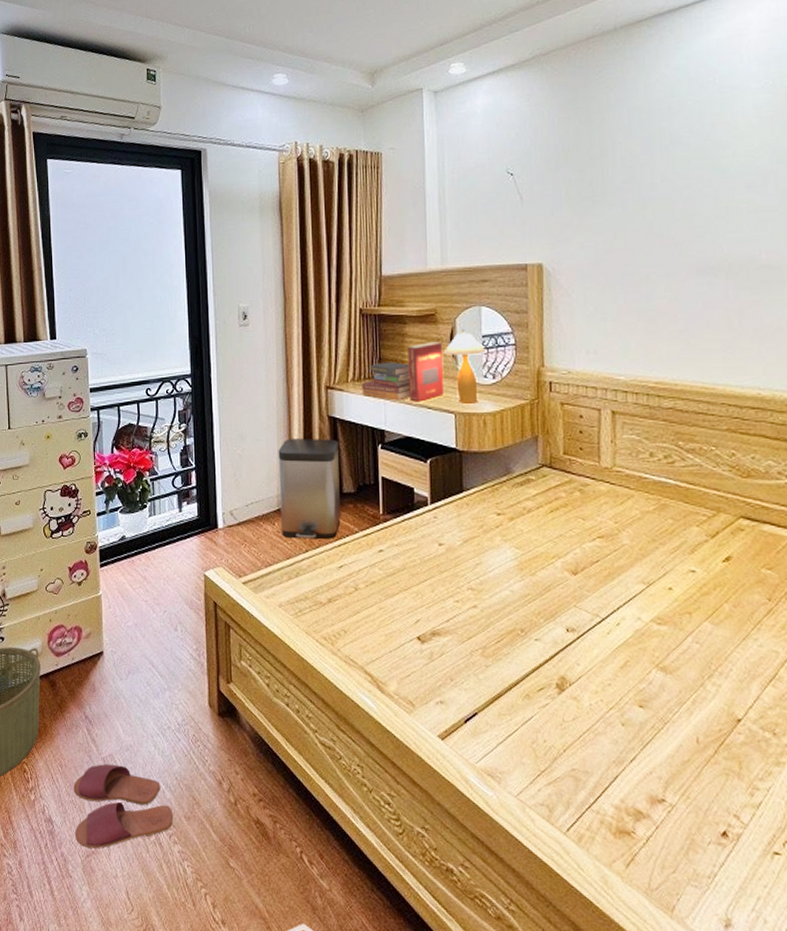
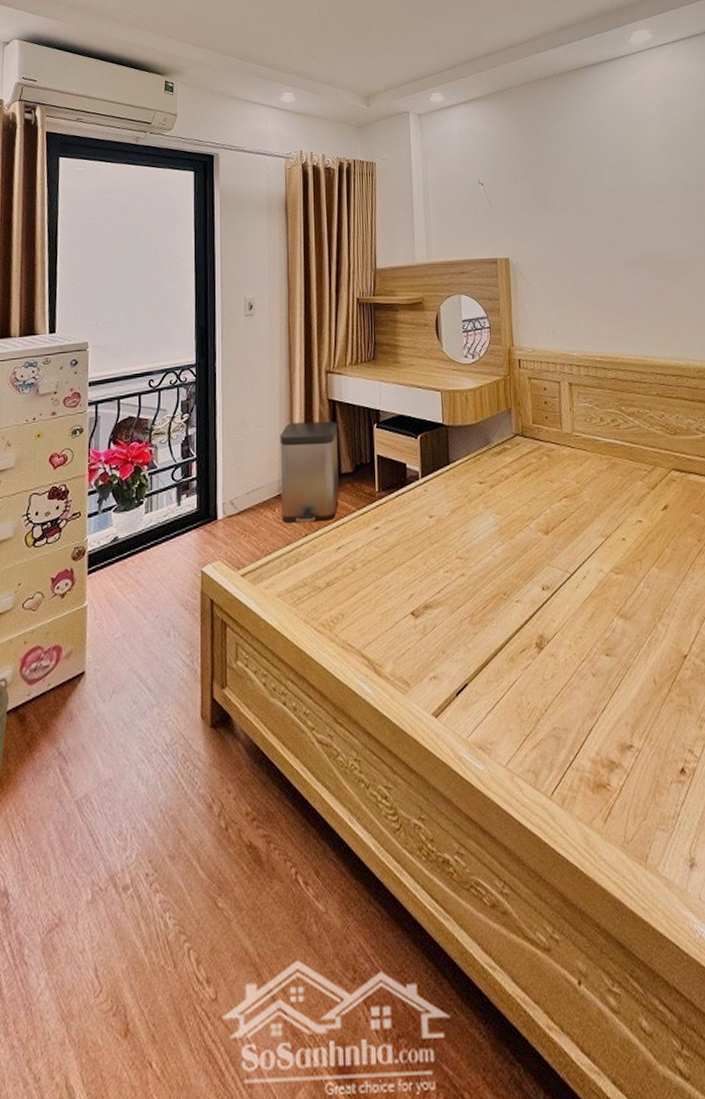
slippers: present [73,763,173,849] -> none [36,806,155,920]
books: present [361,362,411,401] -> none [358,346,403,382]
book: present [408,341,445,402] -> none [399,326,432,382]
table lamp: present [443,329,487,403] -> none [430,315,467,382]

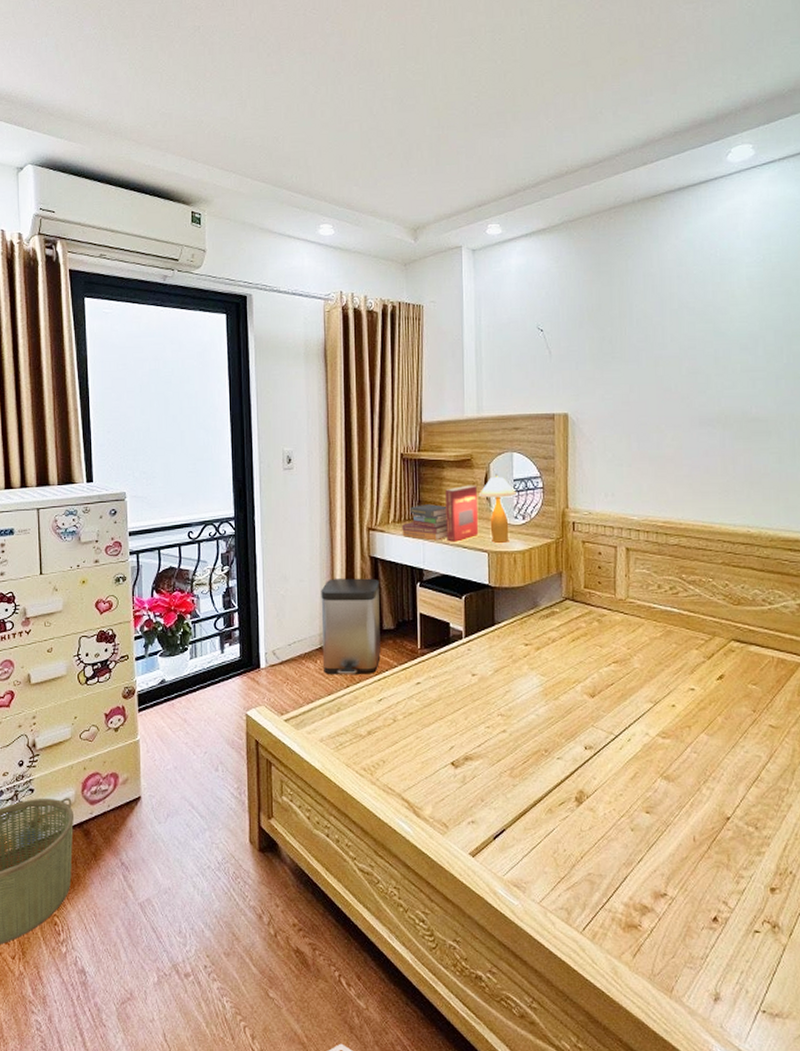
books: none [358,346,403,382] -> present [402,504,448,541]
book: none [399,326,432,382] -> present [445,485,479,542]
table lamp: none [430,315,467,382] -> present [478,473,518,543]

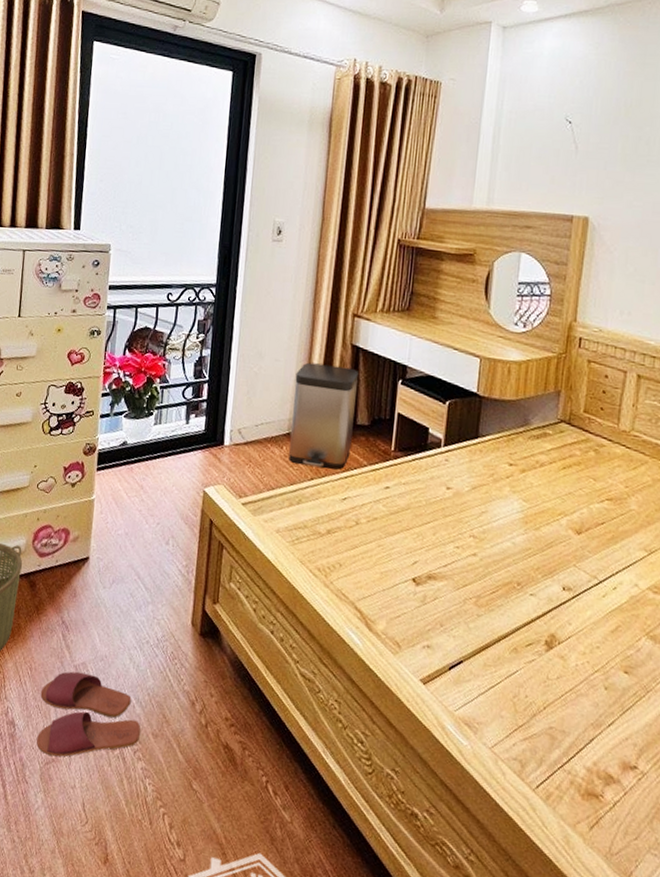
slippers: none [108,908,212,995] -> present [37,671,141,757]
books: present [402,504,448,541] -> none [389,296,441,338]
book: present [445,485,479,542] -> none [436,281,478,342]
table lamp: present [478,473,518,543] -> none [477,273,522,350]

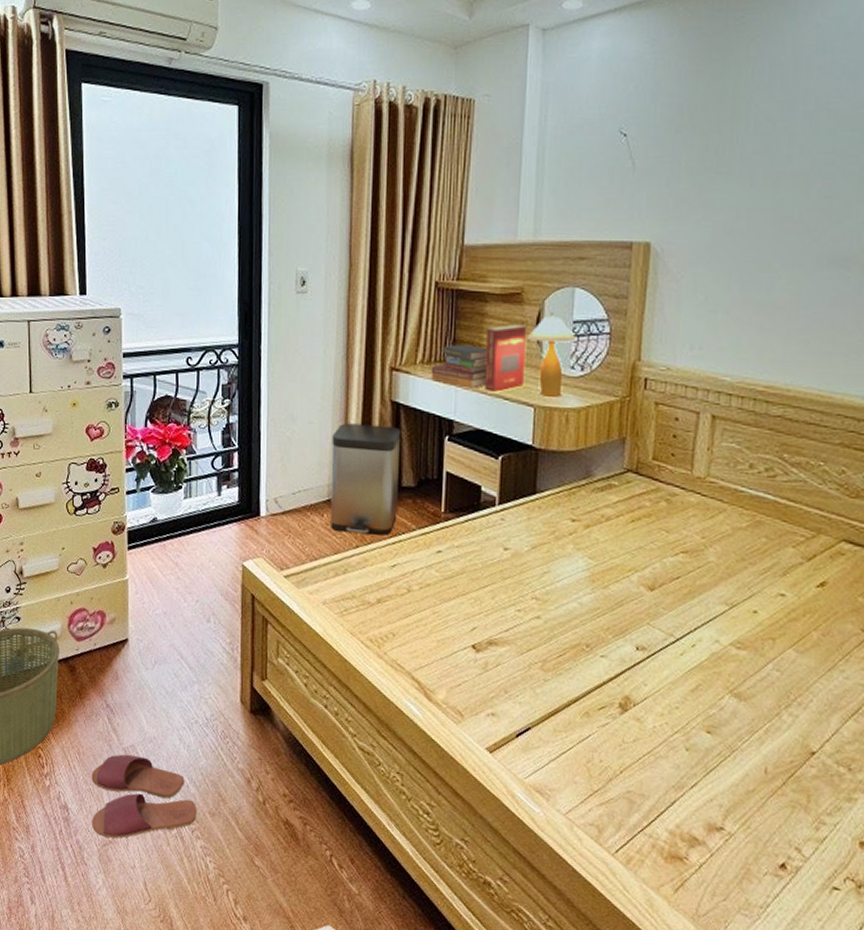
books: none [389,296,441,338] -> present [431,344,488,389]
book: none [436,281,478,342] -> present [484,324,528,392]
table lamp: none [477,273,522,350] -> present [527,312,577,397]

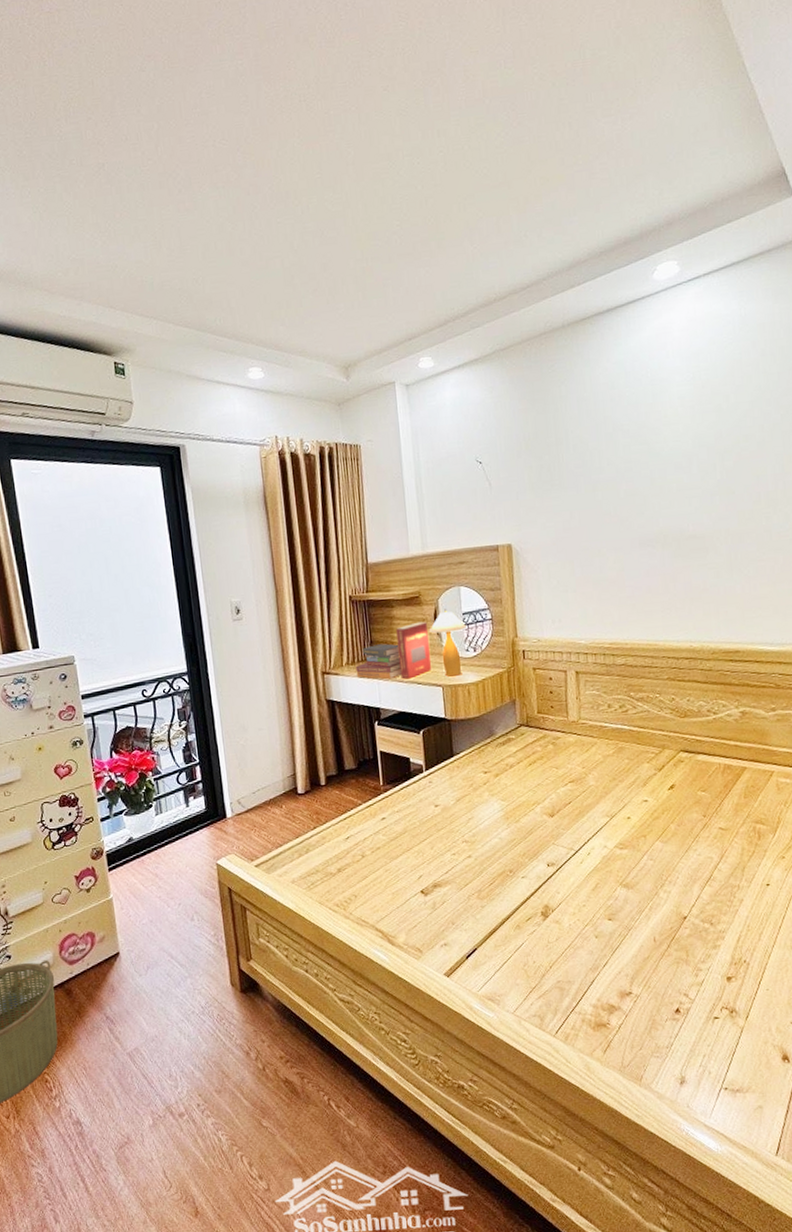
slippers: present [91,754,196,839] -> none [99,1056,204,1140]
pedal bin: present [329,423,400,537] -> none [280,721,345,818]

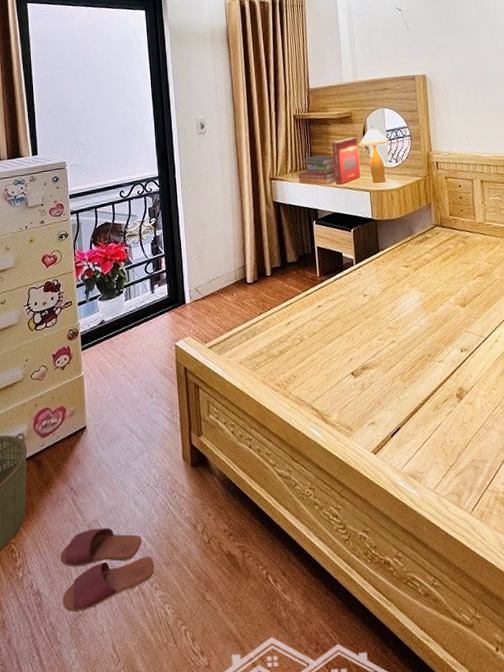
slippers: none [99,1056,204,1140] -> present [60,527,154,612]

